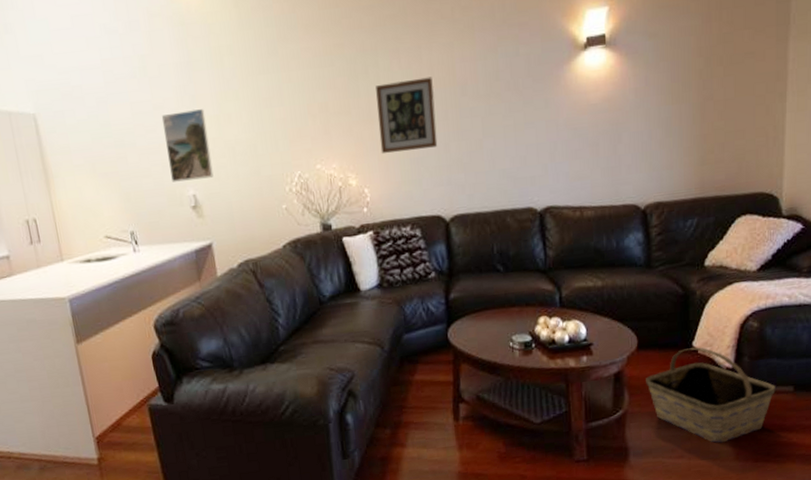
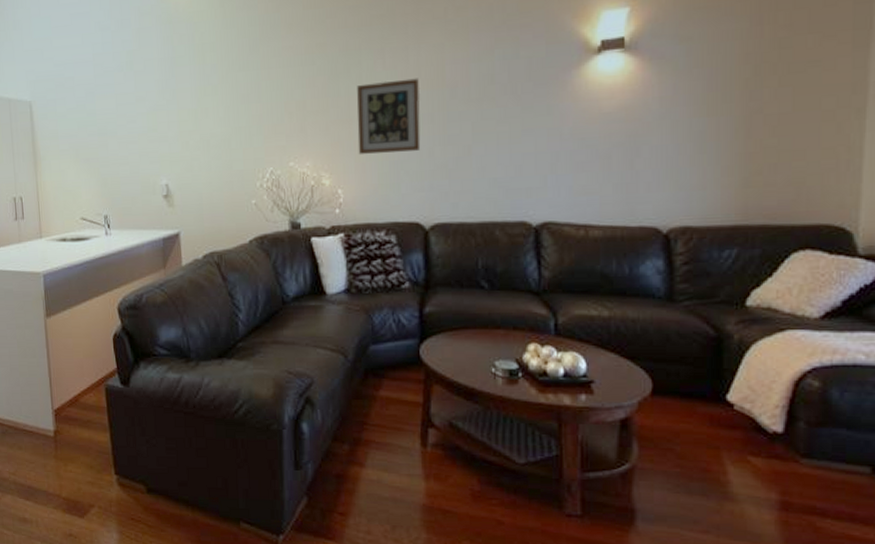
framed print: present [161,109,214,182] -> none [142,103,187,171]
basket: present [646,347,775,443] -> none [662,402,844,524]

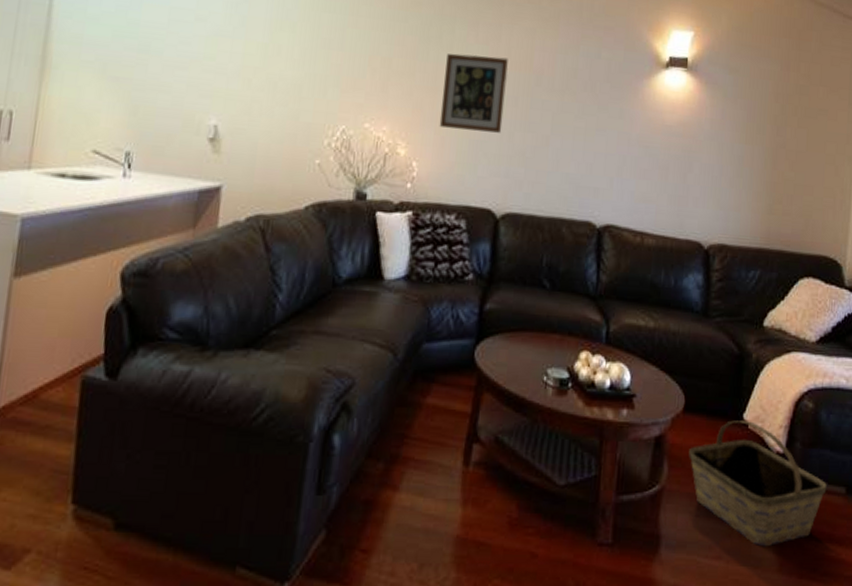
basket: none [662,402,844,524] -> present [689,420,827,547]

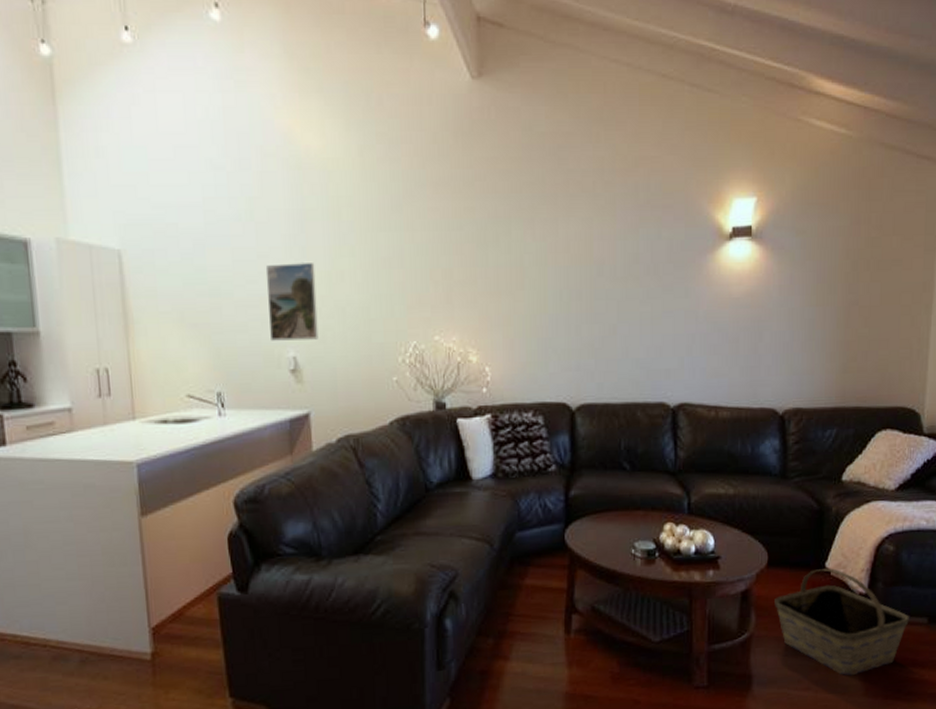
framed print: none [194,29,253,111] -> present [265,263,319,341]
wall art: present [439,53,508,133] -> none [506,252,569,330]

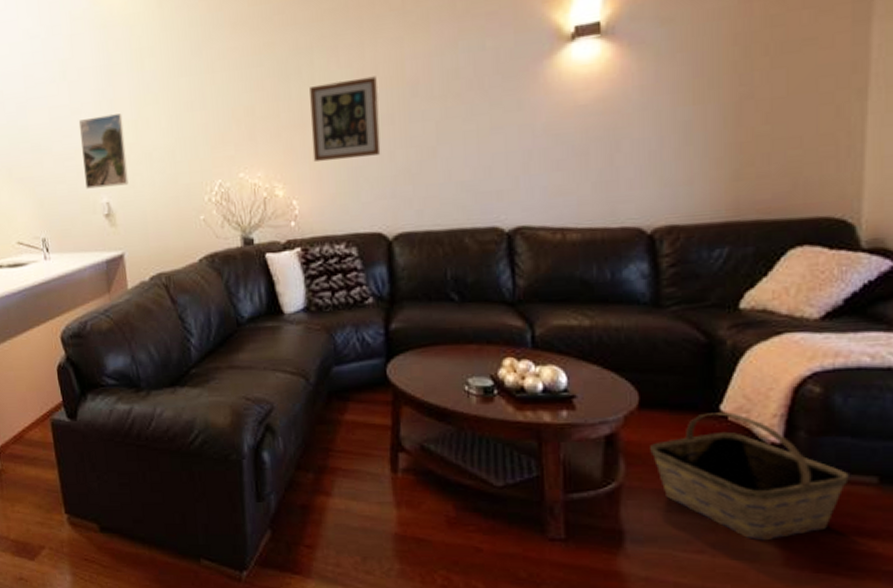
wall art: none [506,252,569,330] -> present [310,76,381,161]

